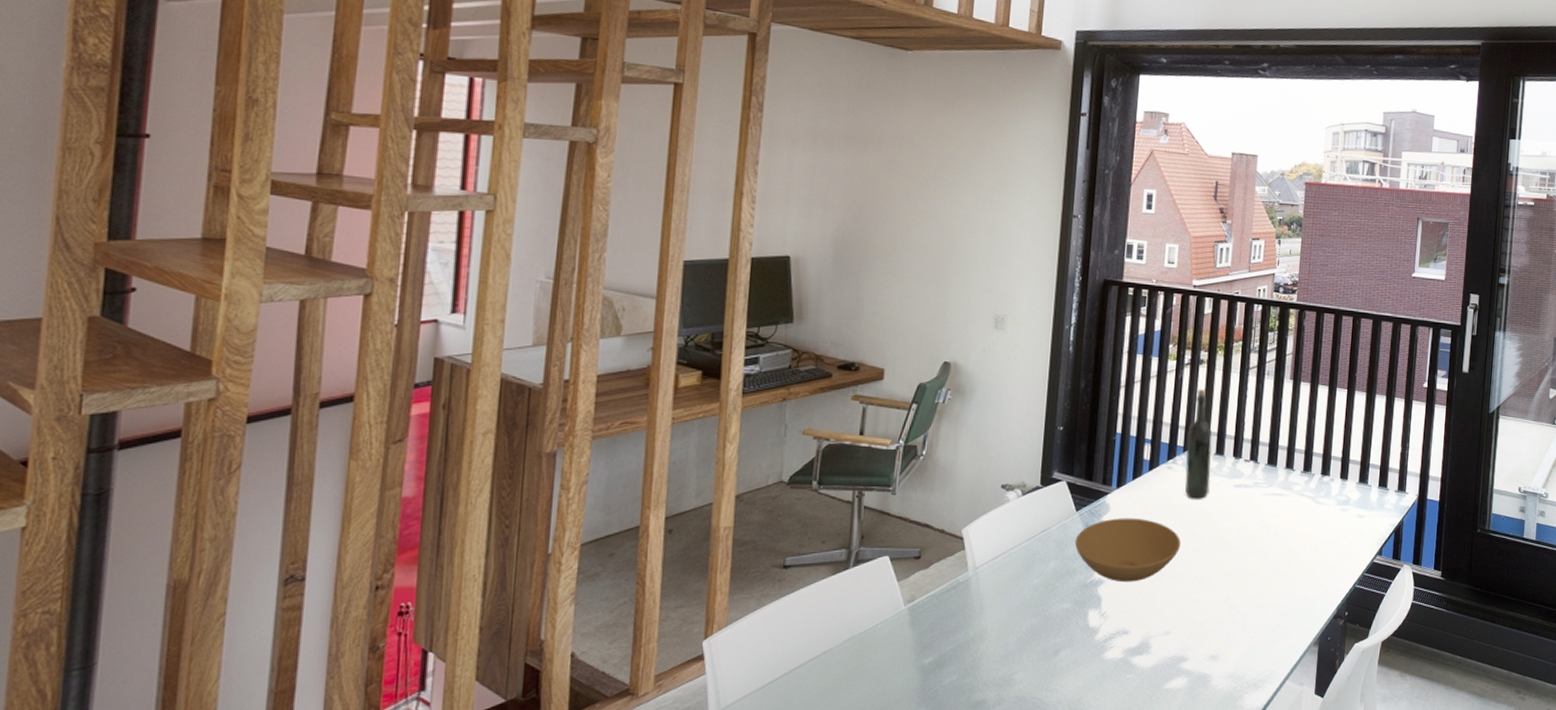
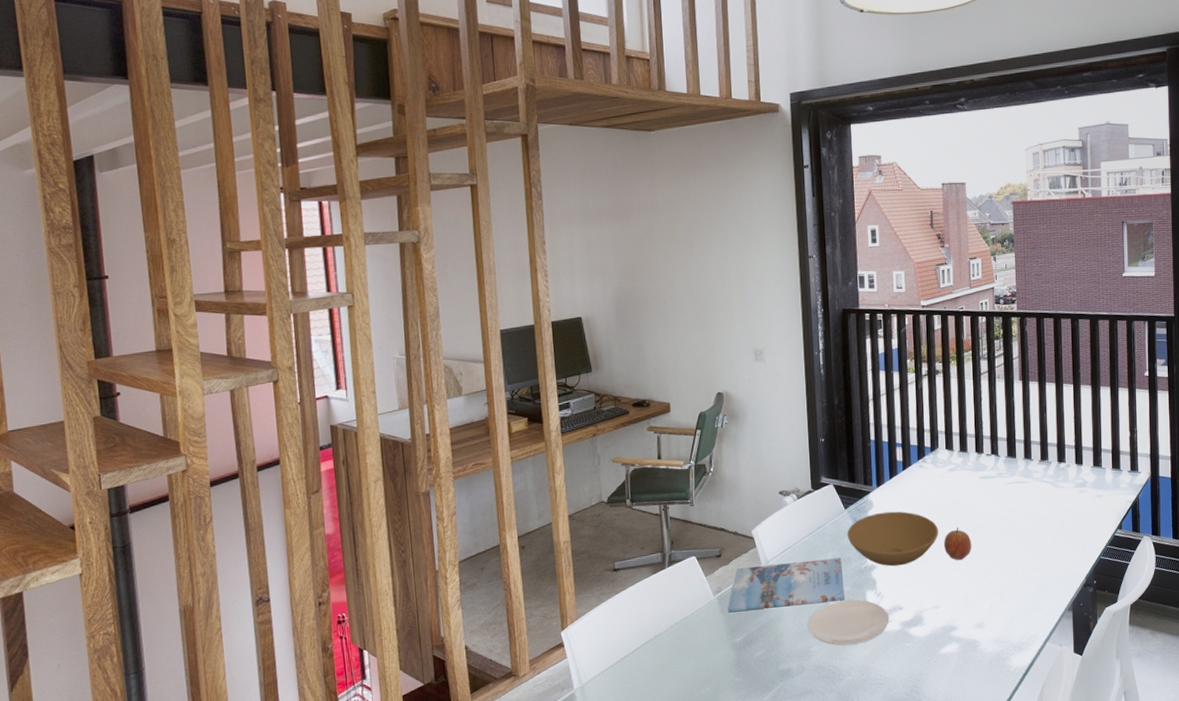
magazine: none [920,568,1065,627] -> present [728,558,845,613]
plate: none [1013,619,1112,674] -> present [807,599,890,646]
wine bottle: present [1184,389,1213,499] -> none [932,396,958,492]
fruit: none [1185,541,1217,580] -> present [944,527,972,561]

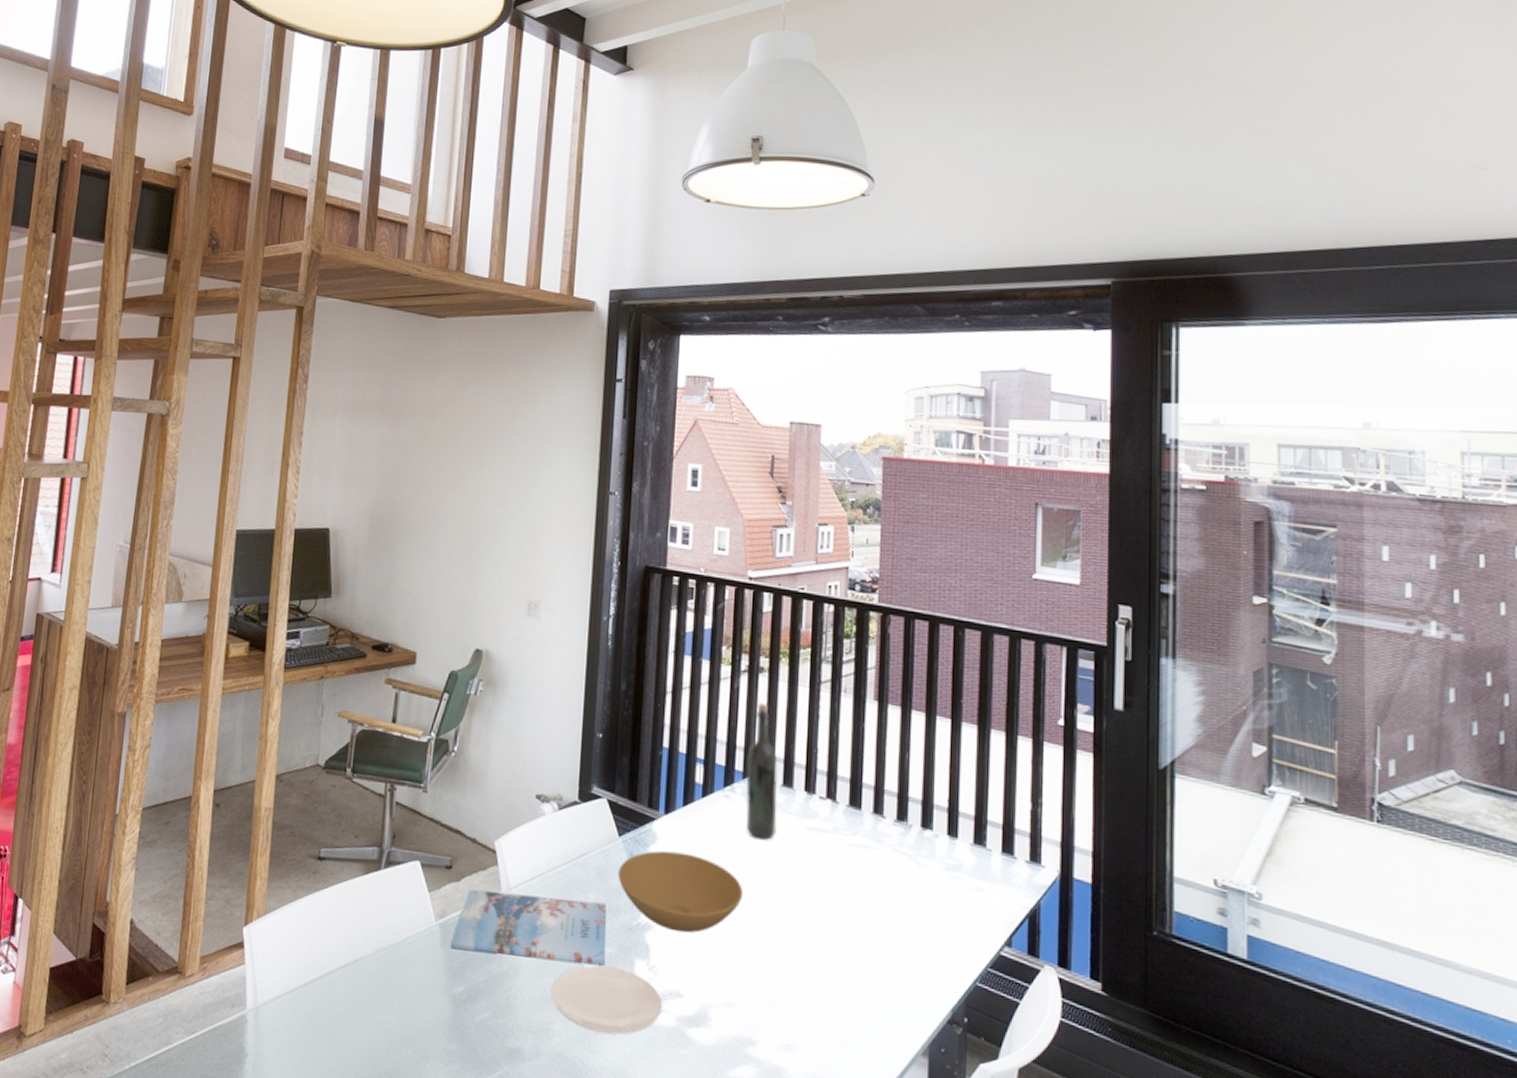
wine bottle: none [932,396,958,492] -> present [745,703,778,840]
fruit: present [944,527,972,561] -> none [749,893,789,944]

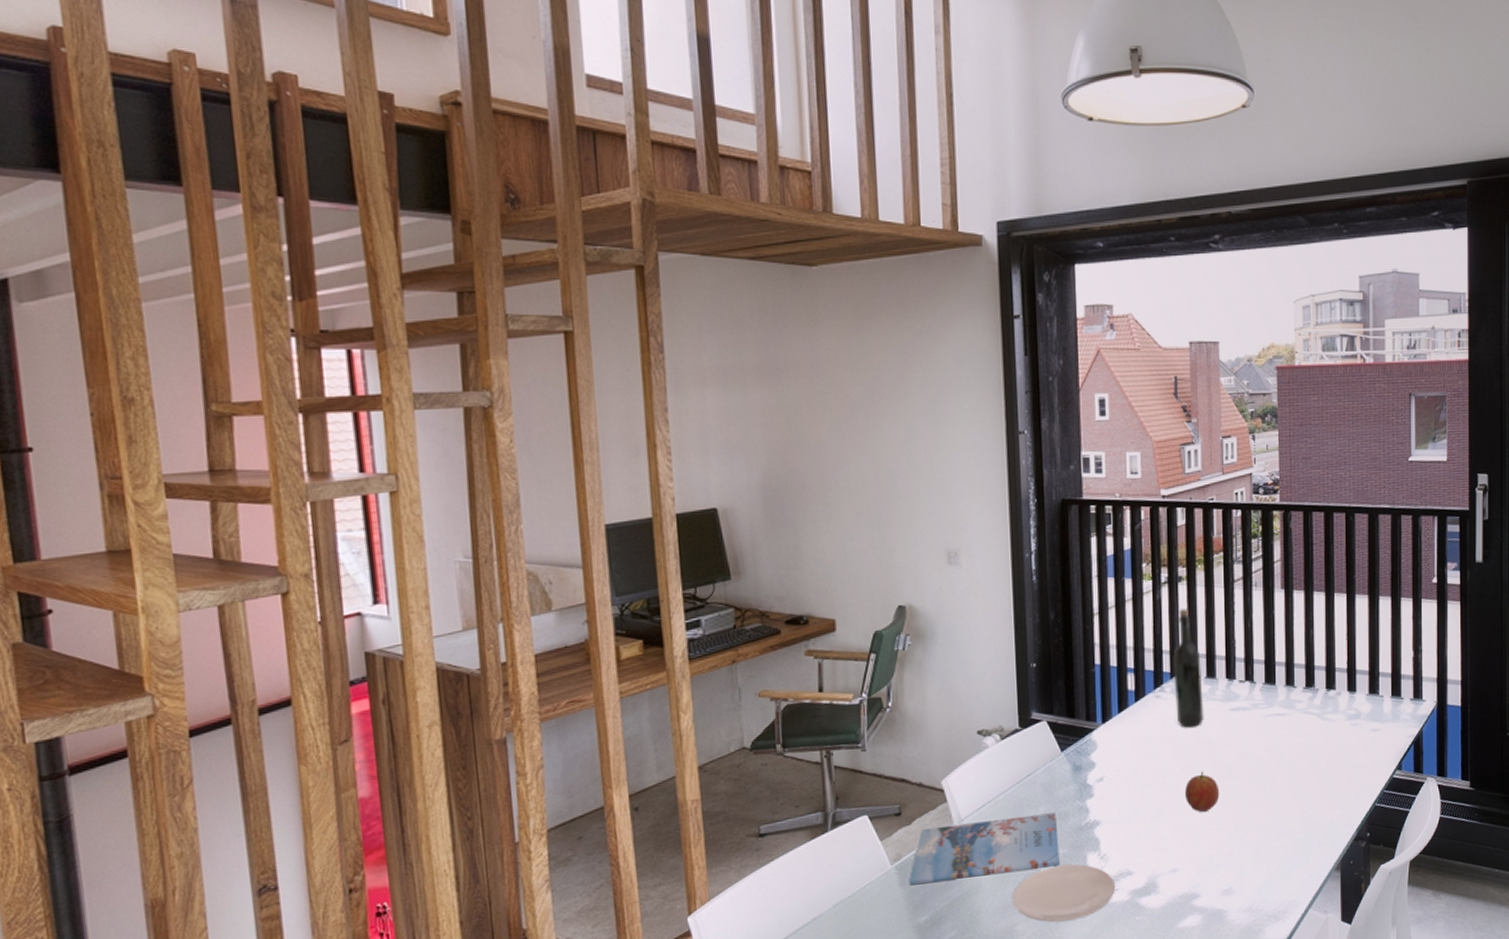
bowl: present [617,850,744,933] -> none [1063,753,1179,822]
fruit: none [749,893,789,944] -> present [1185,771,1220,813]

